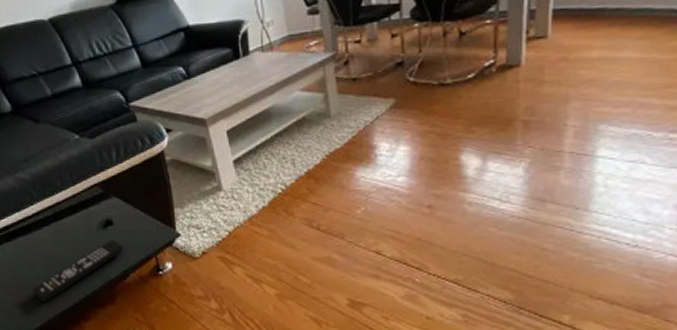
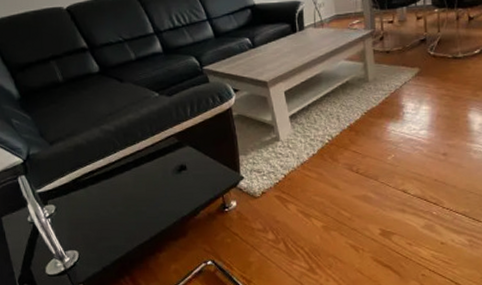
remote control: present [32,239,124,302] -> none [113,182,196,237]

